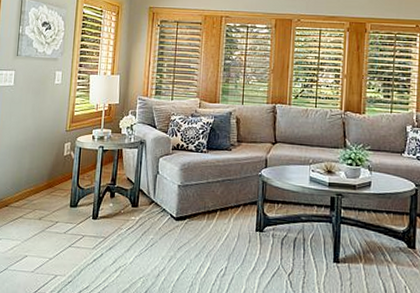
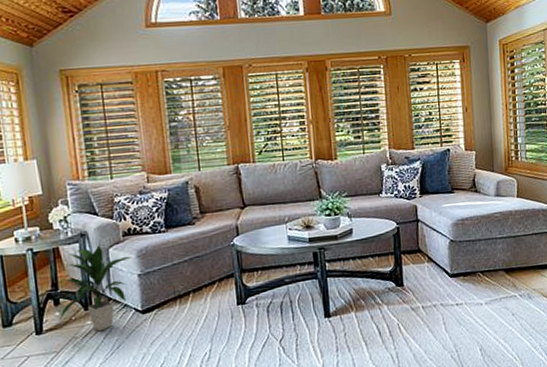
indoor plant: none [111,152,176,228] -> present [59,244,132,332]

